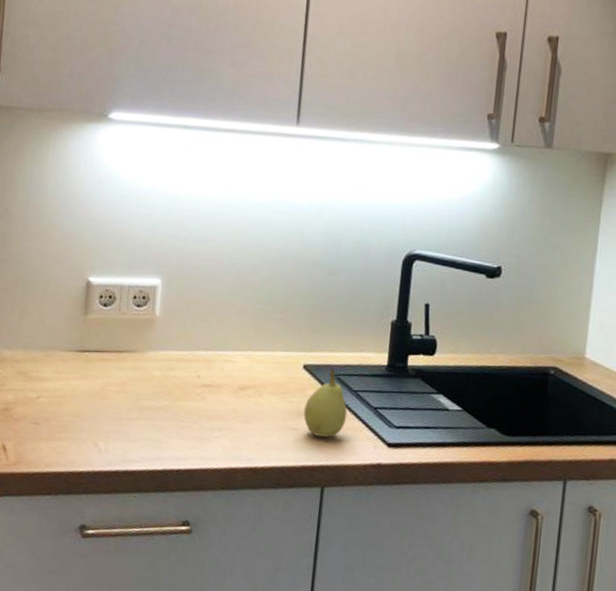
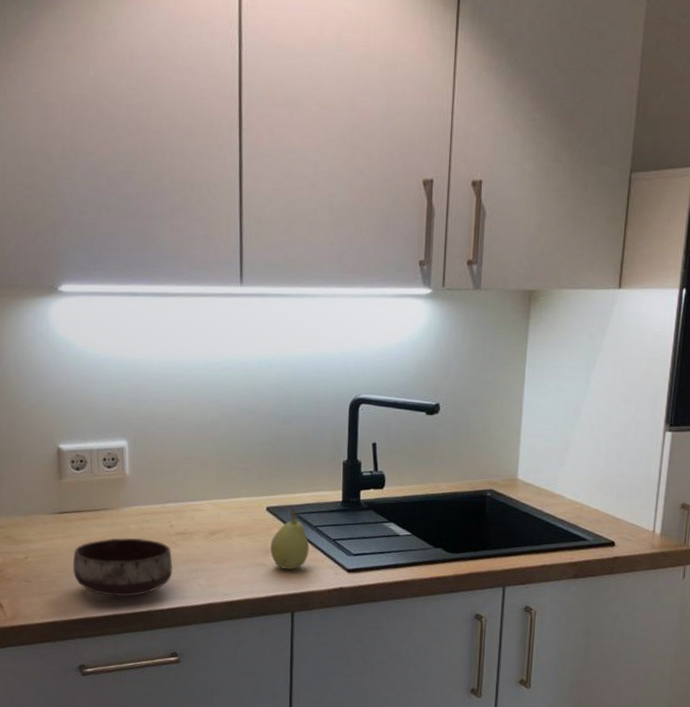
bowl: none [85,383,196,452] -> present [72,537,173,597]

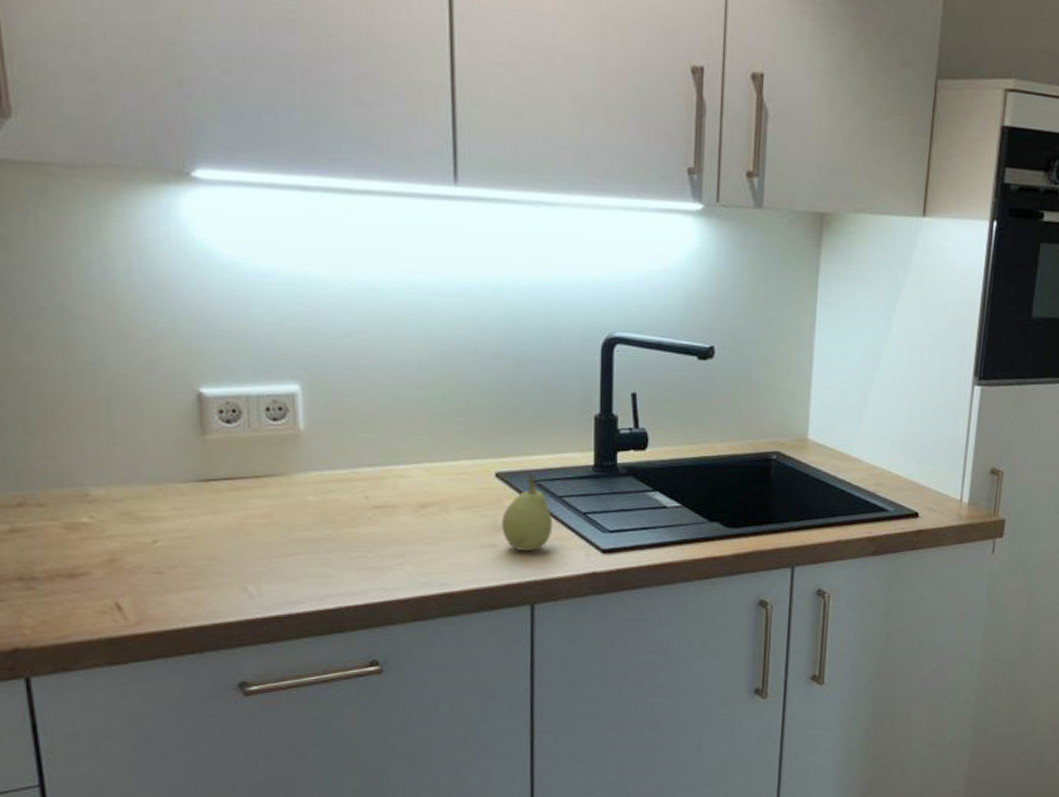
bowl: present [72,537,173,597] -> none [225,512,370,591]

